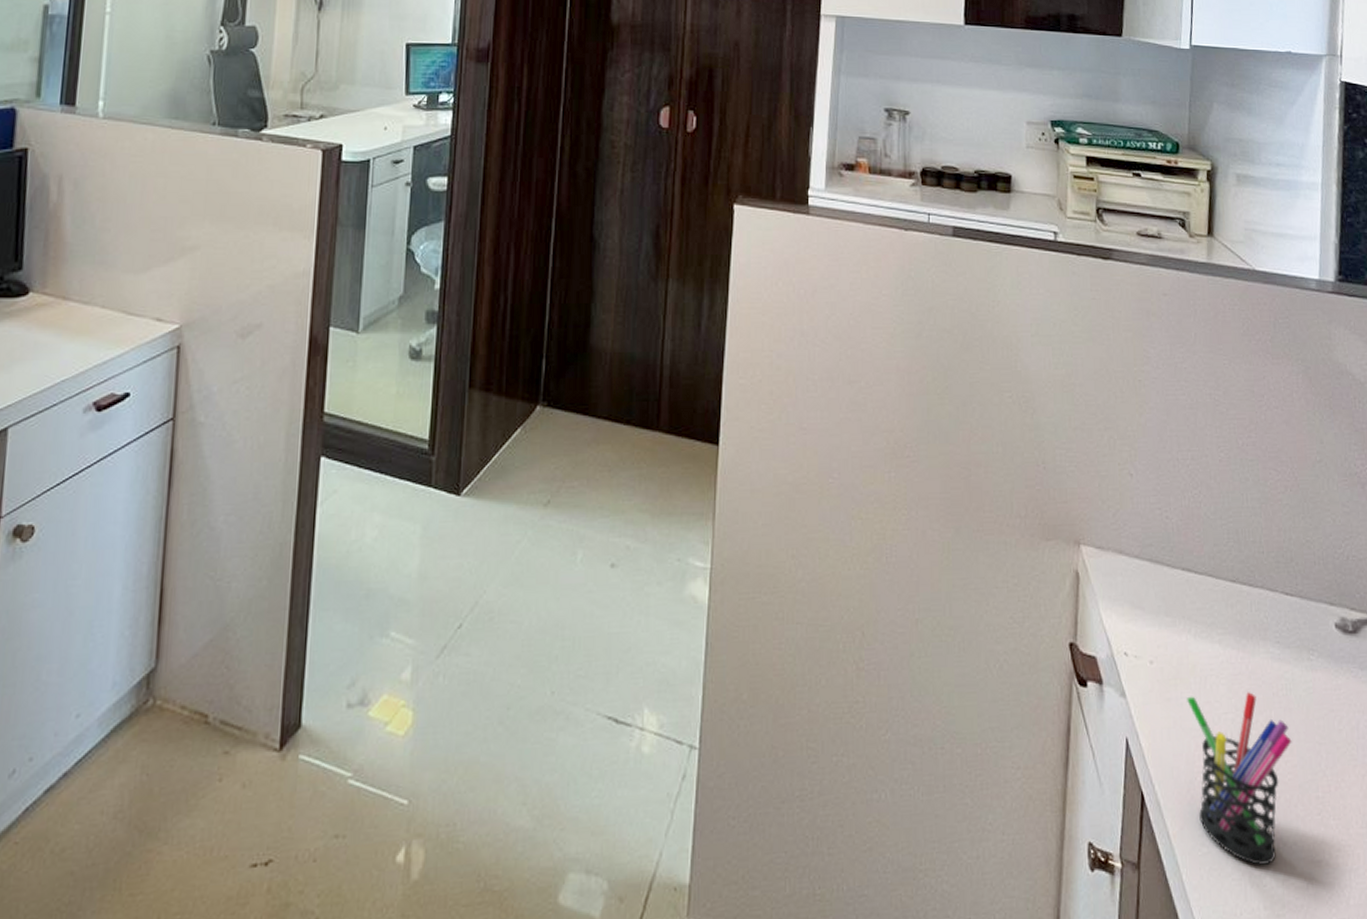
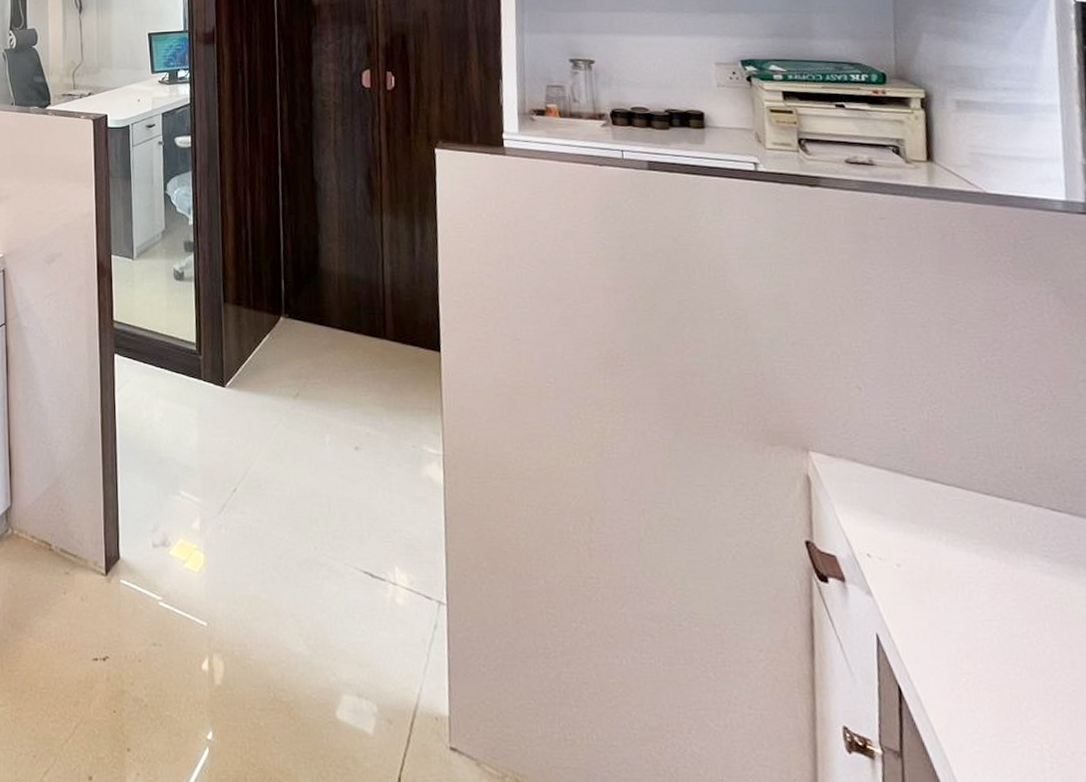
pen holder: present [1187,692,1292,865] -> none [943,600,1073,771]

